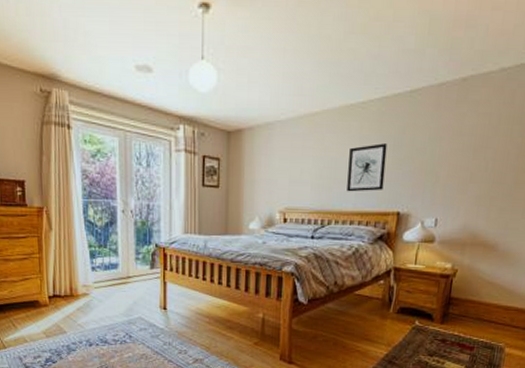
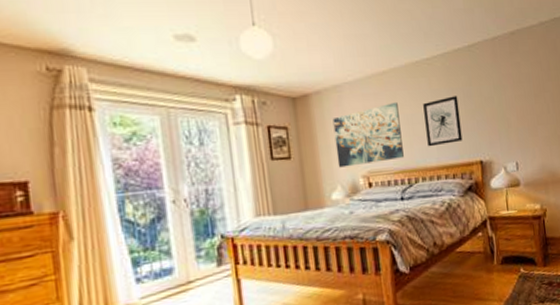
wall art: none [259,144,324,201] -> present [332,101,404,168]

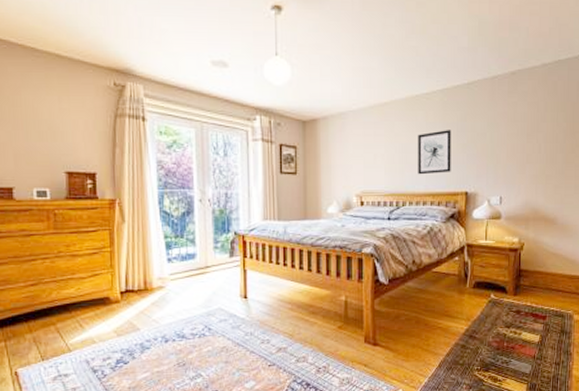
wall art: present [332,101,404,168] -> none [335,131,395,186]

